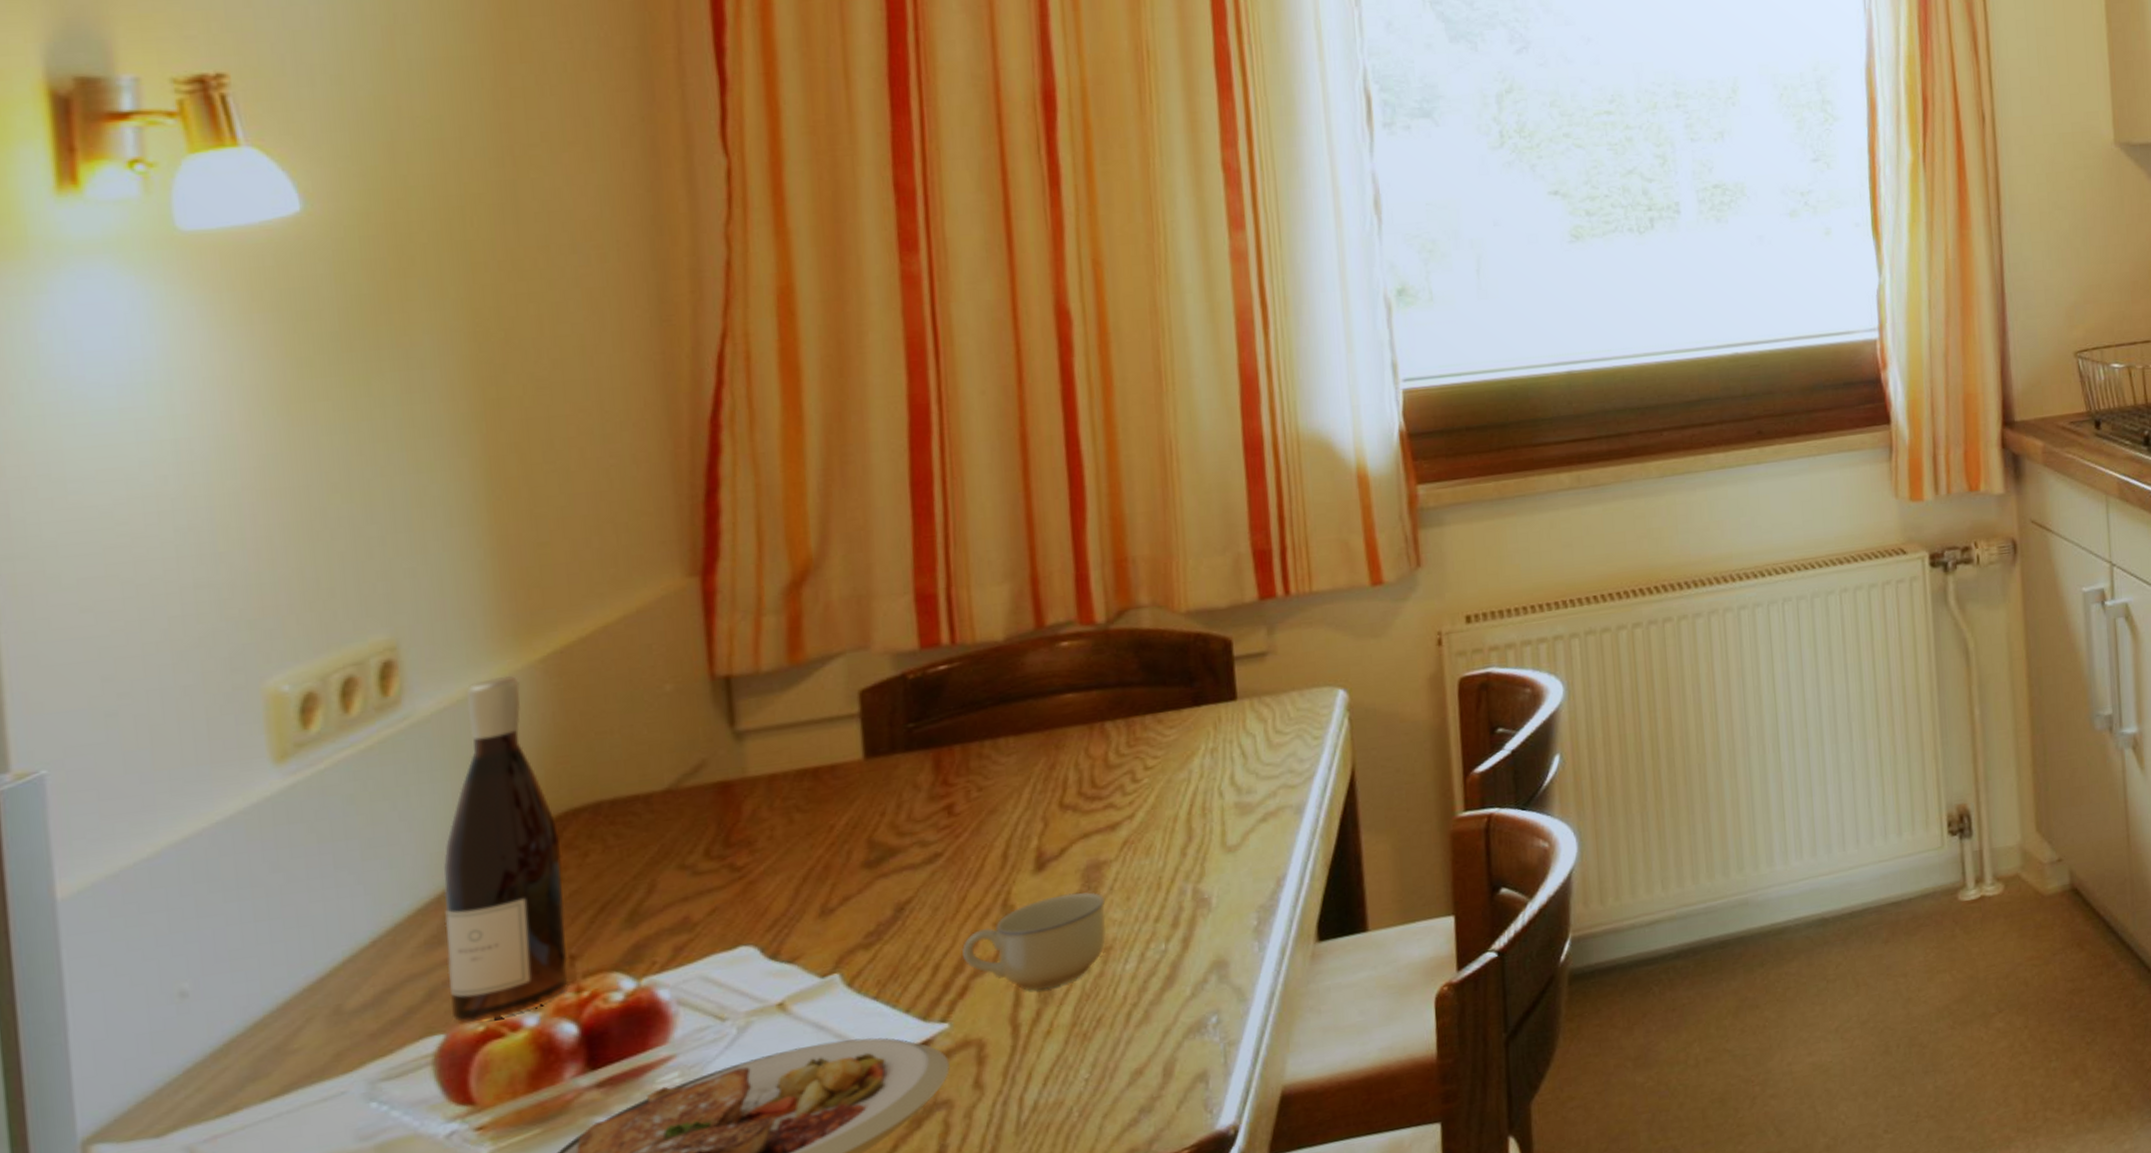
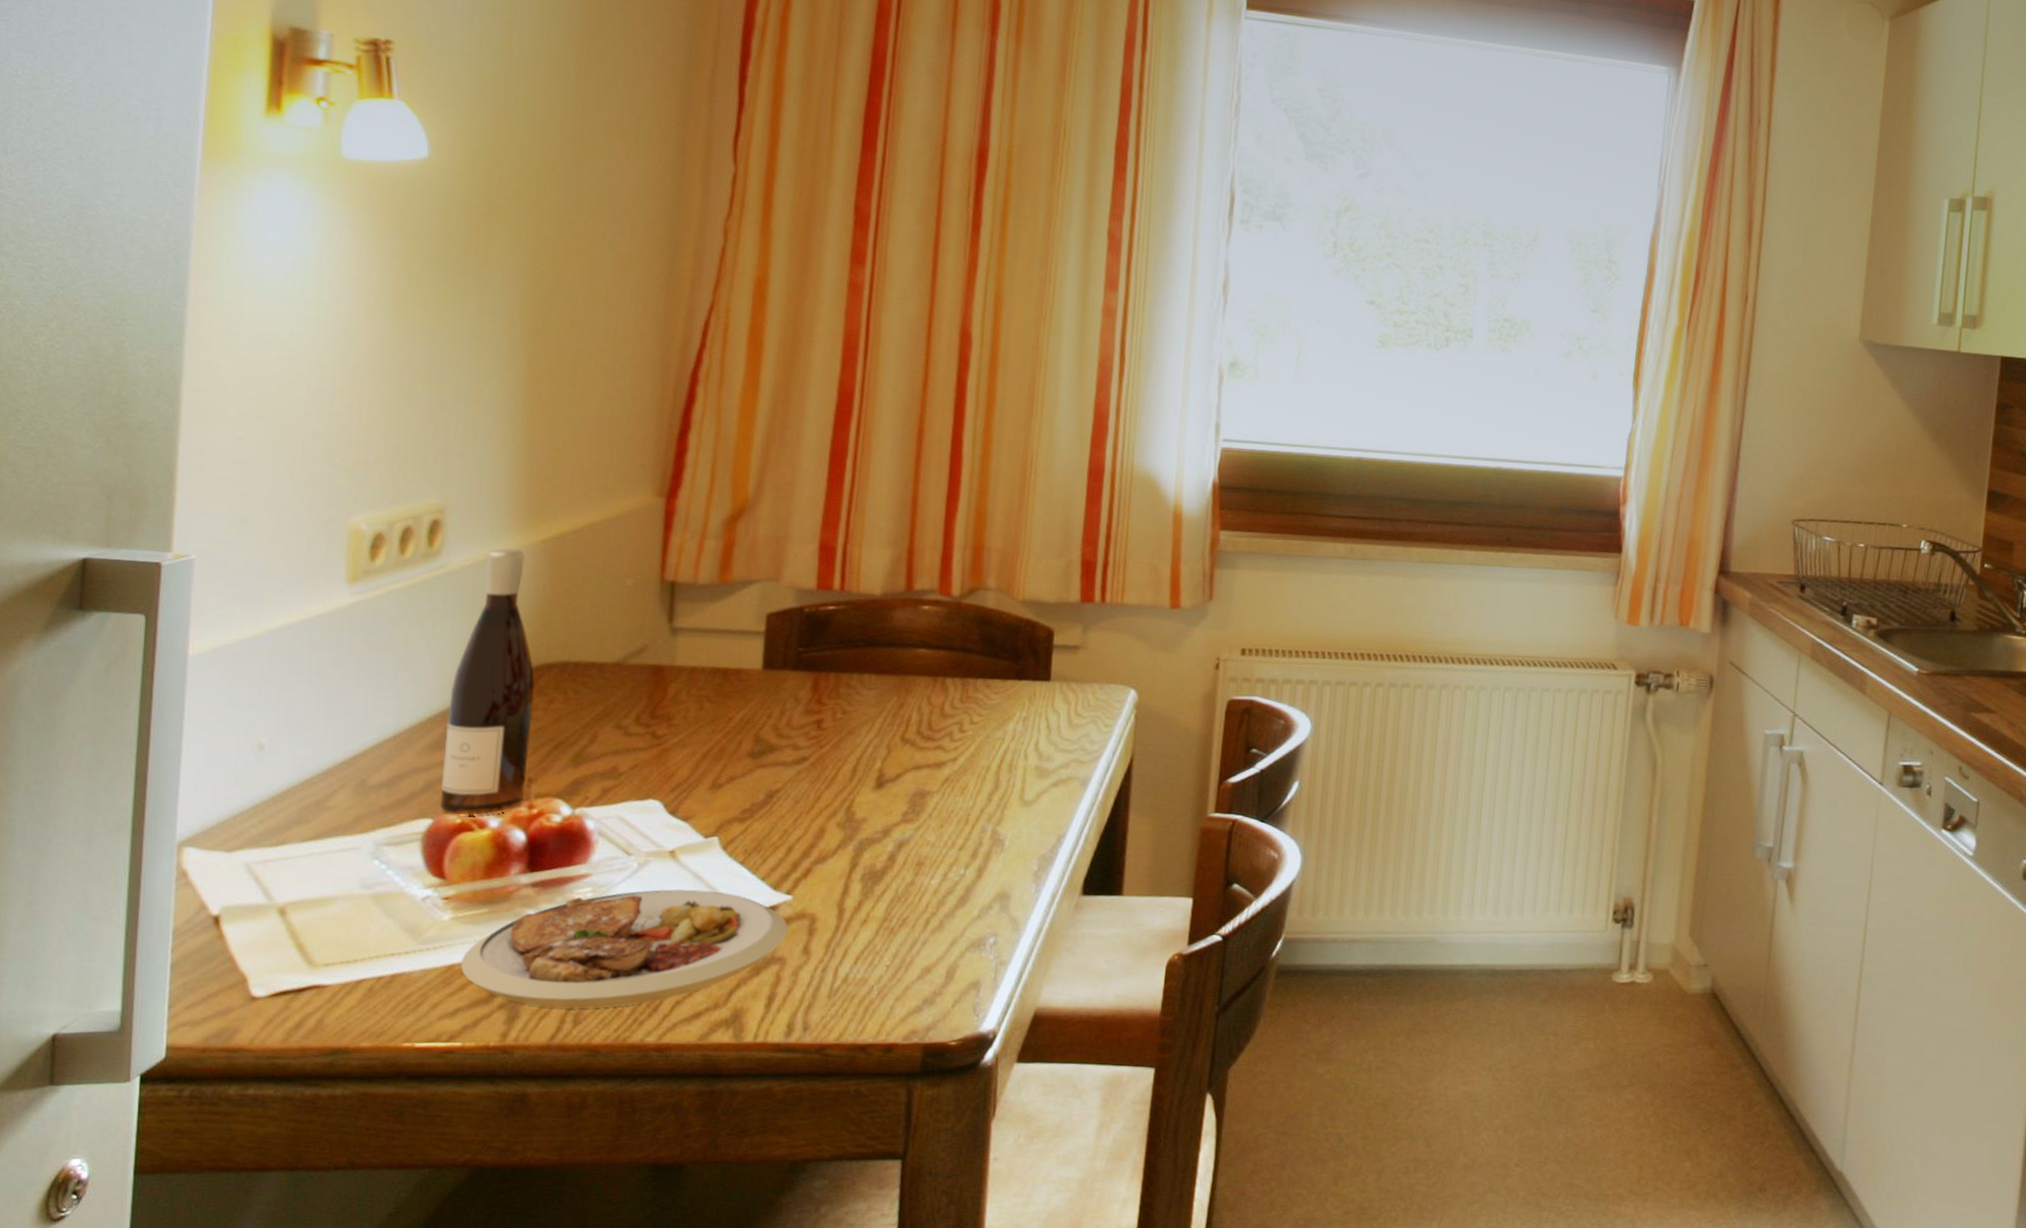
cup: present [961,892,1107,991] -> none [810,811,925,886]

